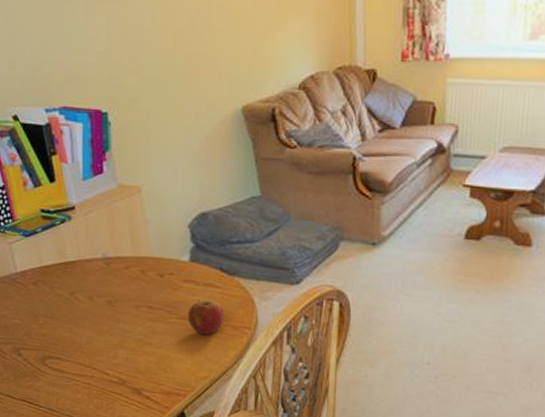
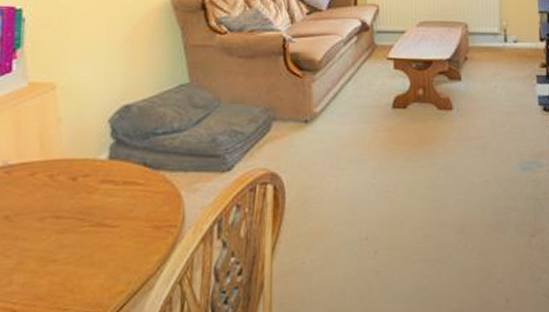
apple: present [187,299,225,336] -> none [103,200,147,242]

